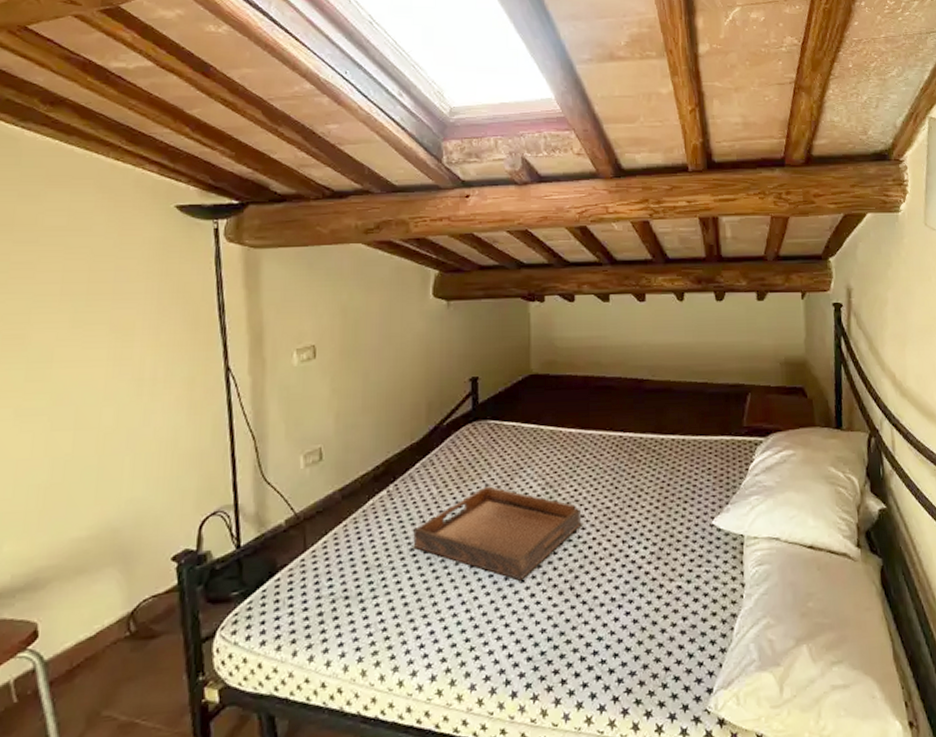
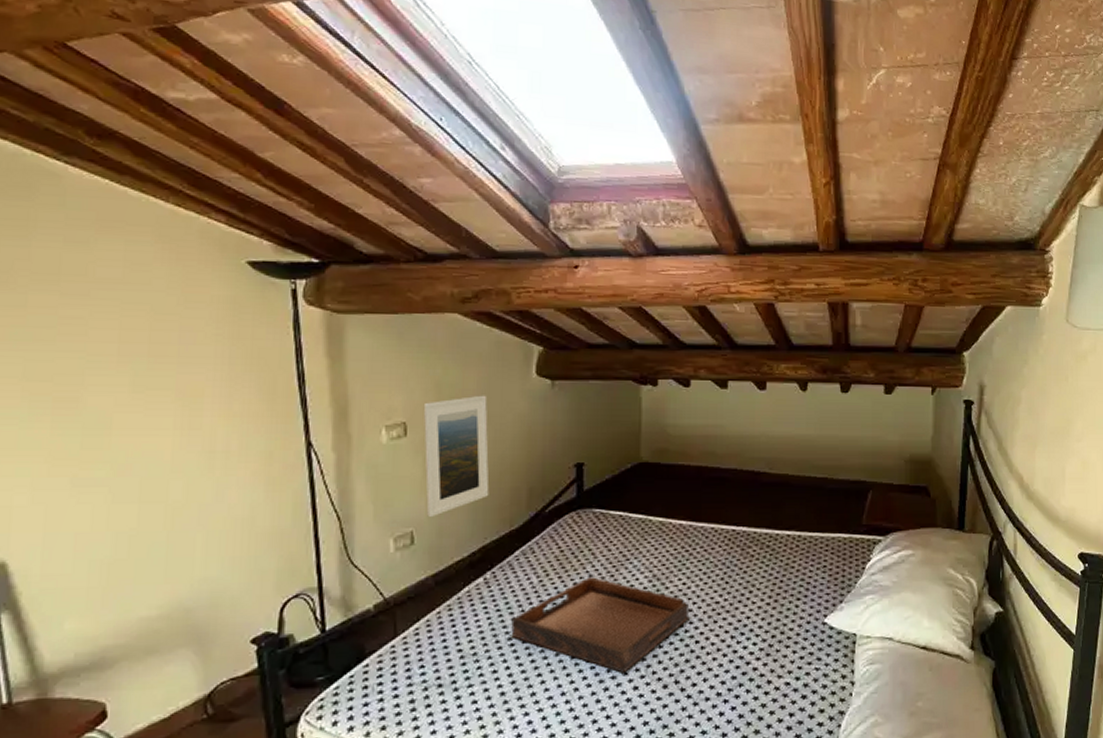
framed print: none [330,317,392,433] -> present [423,395,490,517]

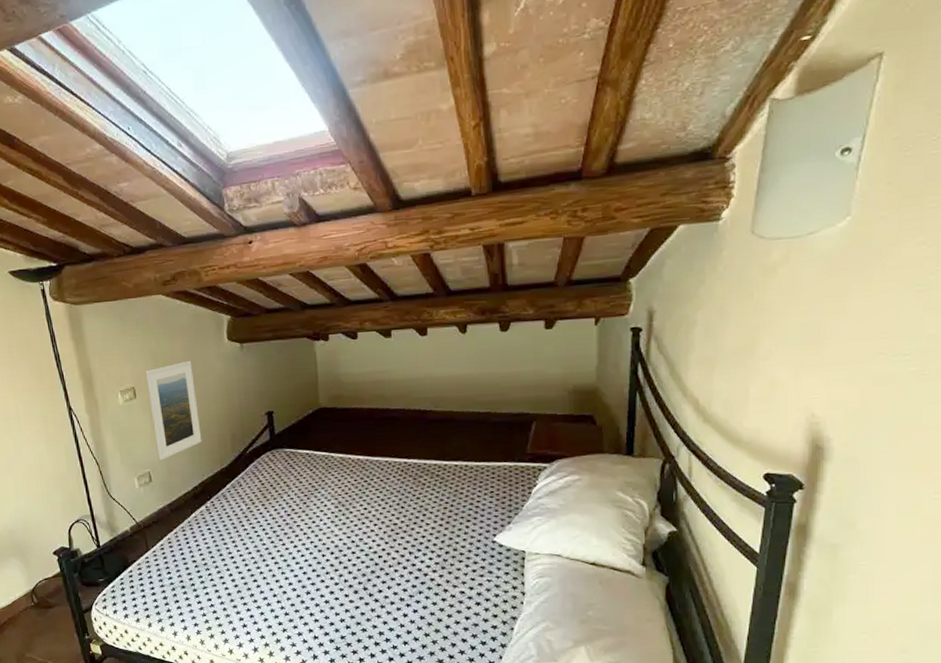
serving tray: present [511,577,688,673] -> none [230,504,371,581]

